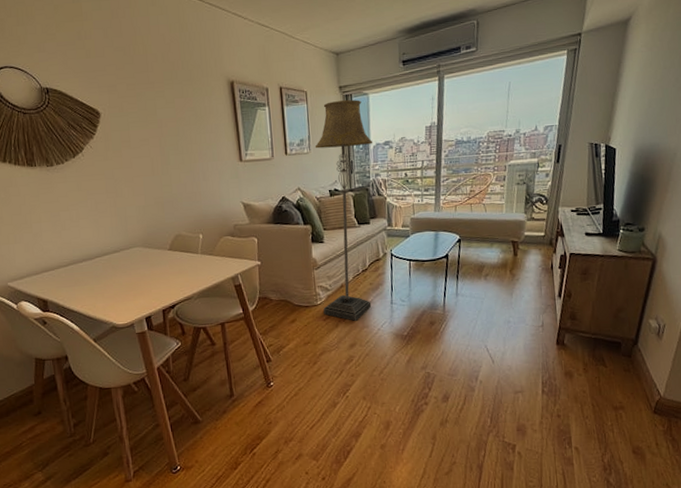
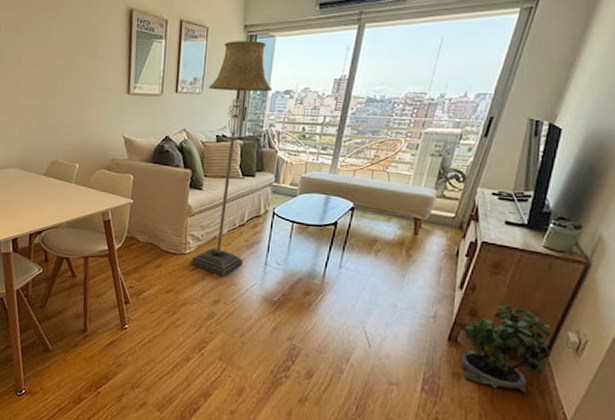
potted plant: none [568,305,639,380] -> present [460,305,551,394]

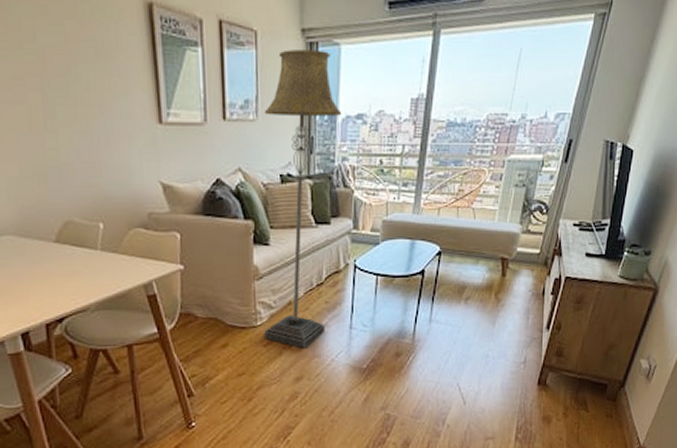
potted plant: present [460,305,551,394] -> none [549,341,627,426]

